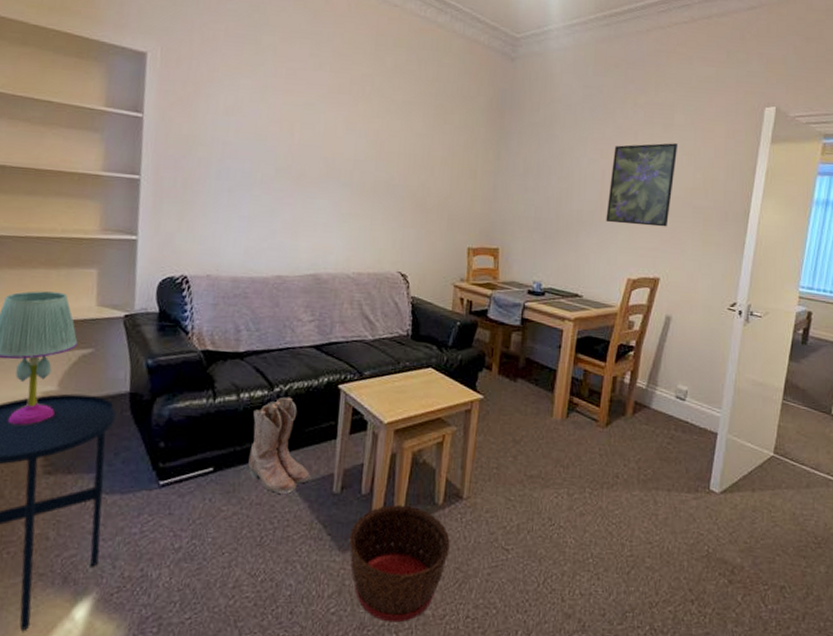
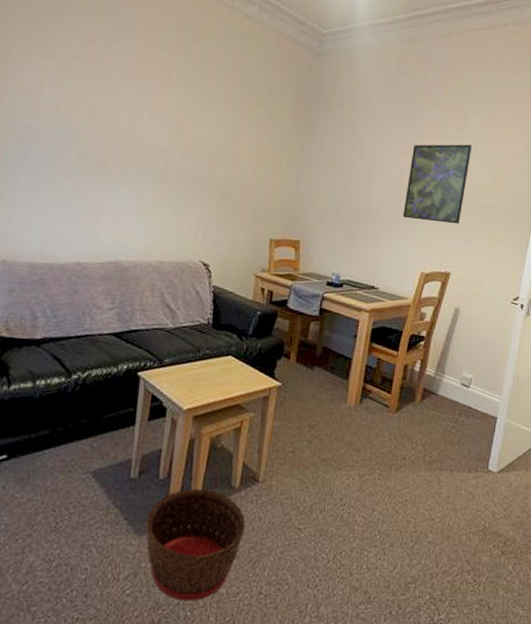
boots: present [248,396,311,494] -> none [43,384,109,480]

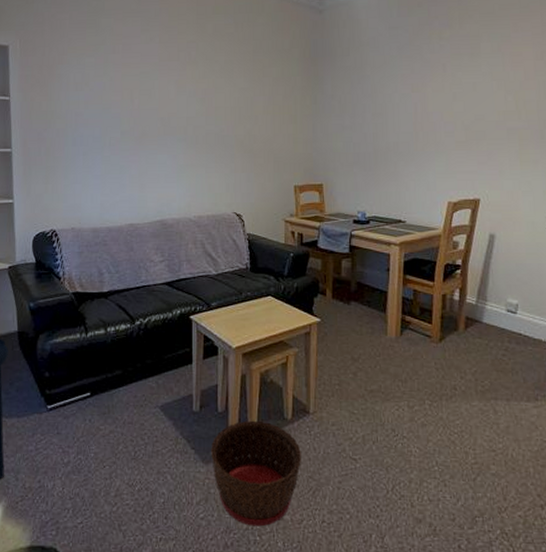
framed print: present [402,144,473,225] -> none [421,70,487,151]

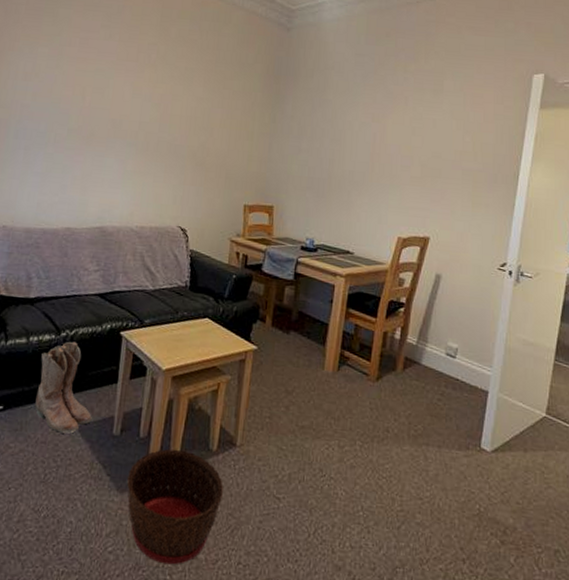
boots: none [119,328,173,413] -> present [35,341,93,434]

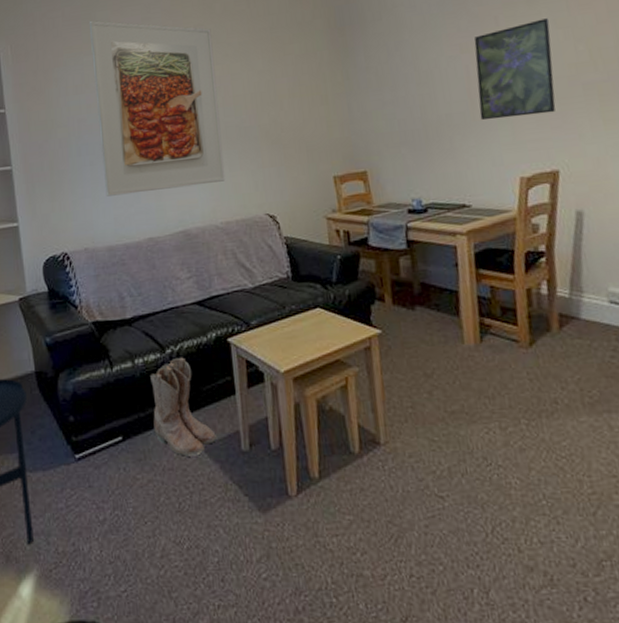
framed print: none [34,15,163,190] -> present [89,20,226,197]
basket: present [127,449,223,565] -> none [266,457,377,586]
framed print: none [377,108,448,188] -> present [474,18,556,121]

